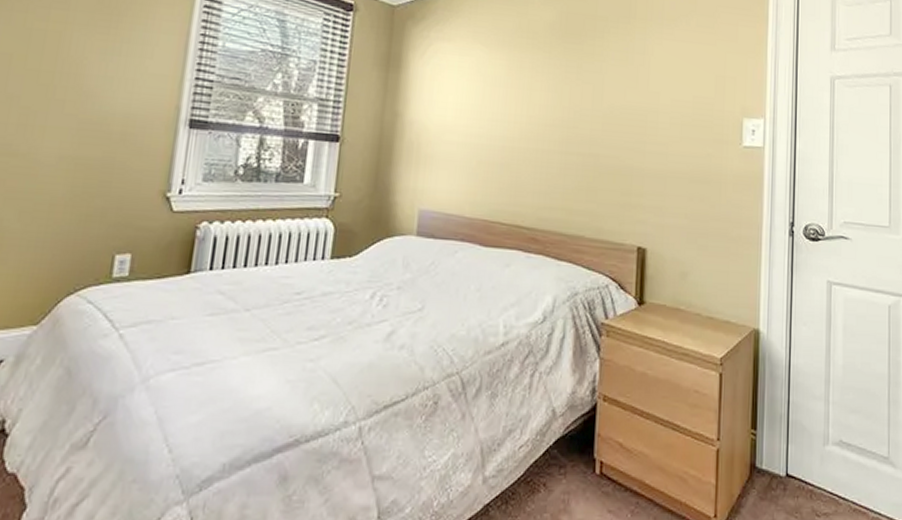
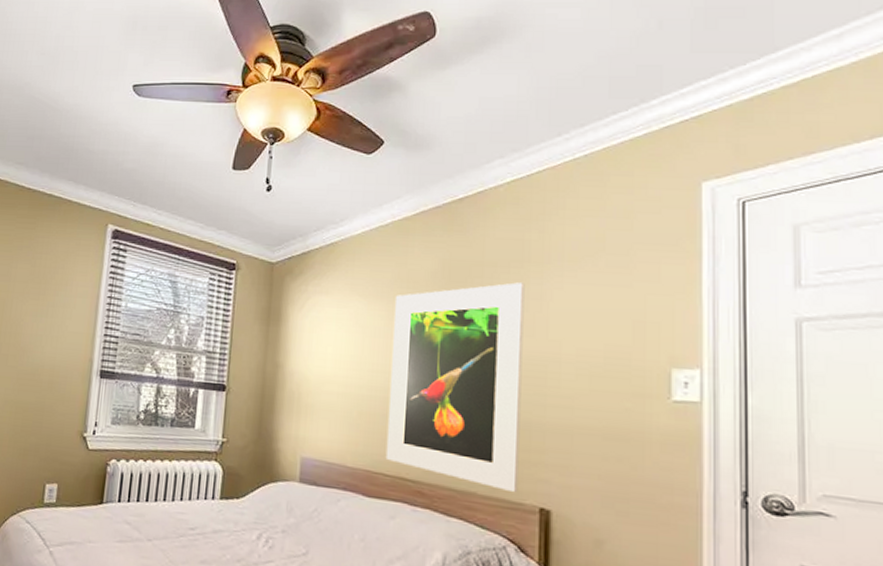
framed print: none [502,37,631,235] -> present [385,282,525,493]

